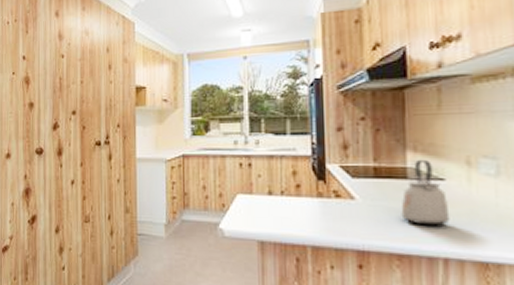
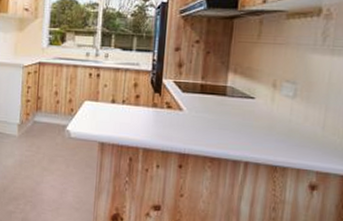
kettle: present [401,159,450,226] -> none [217,80,255,136]

